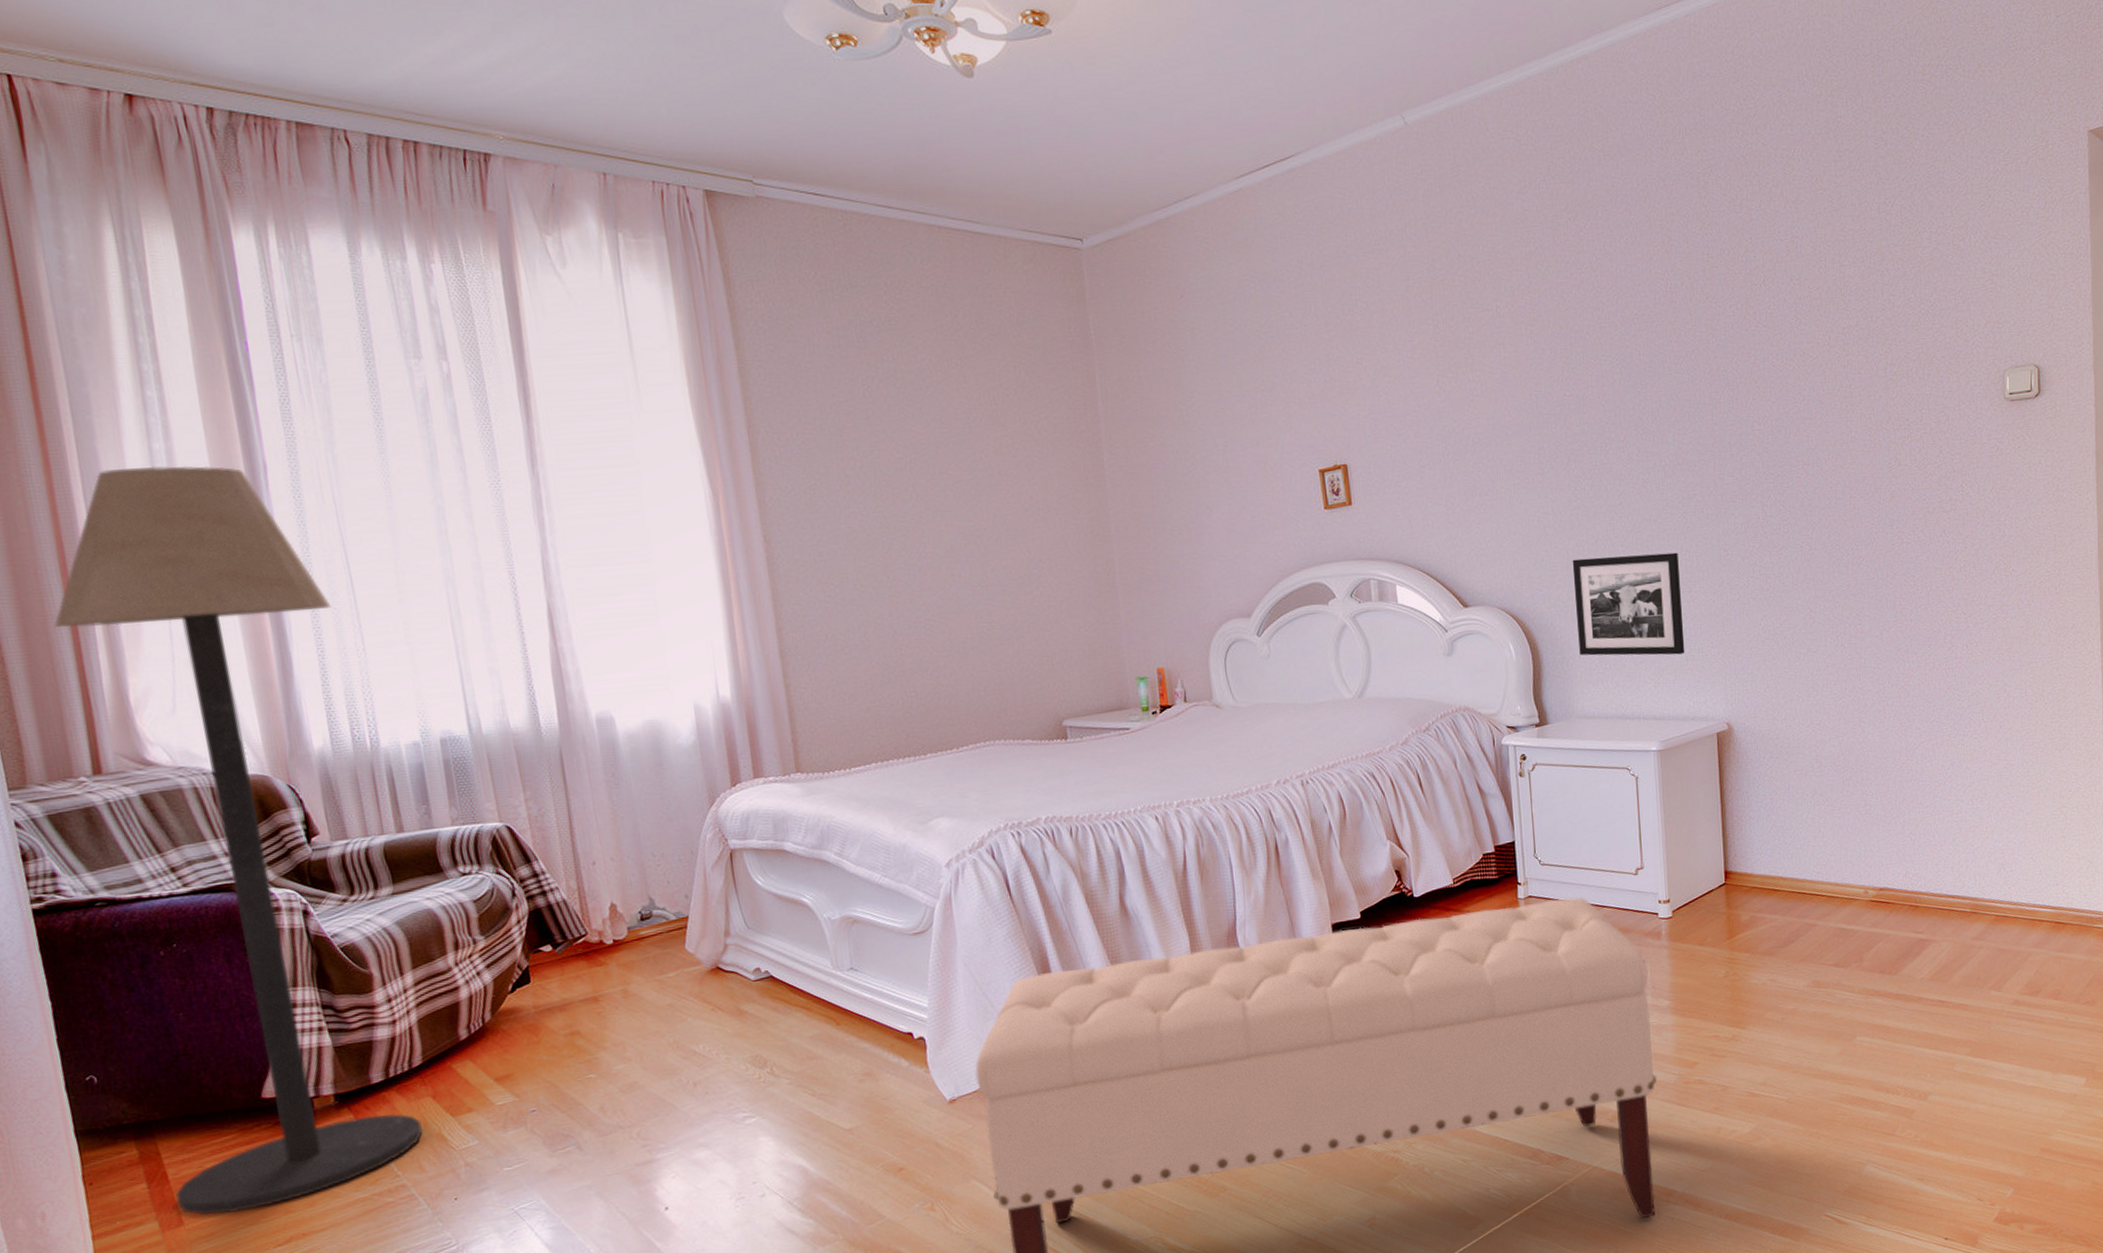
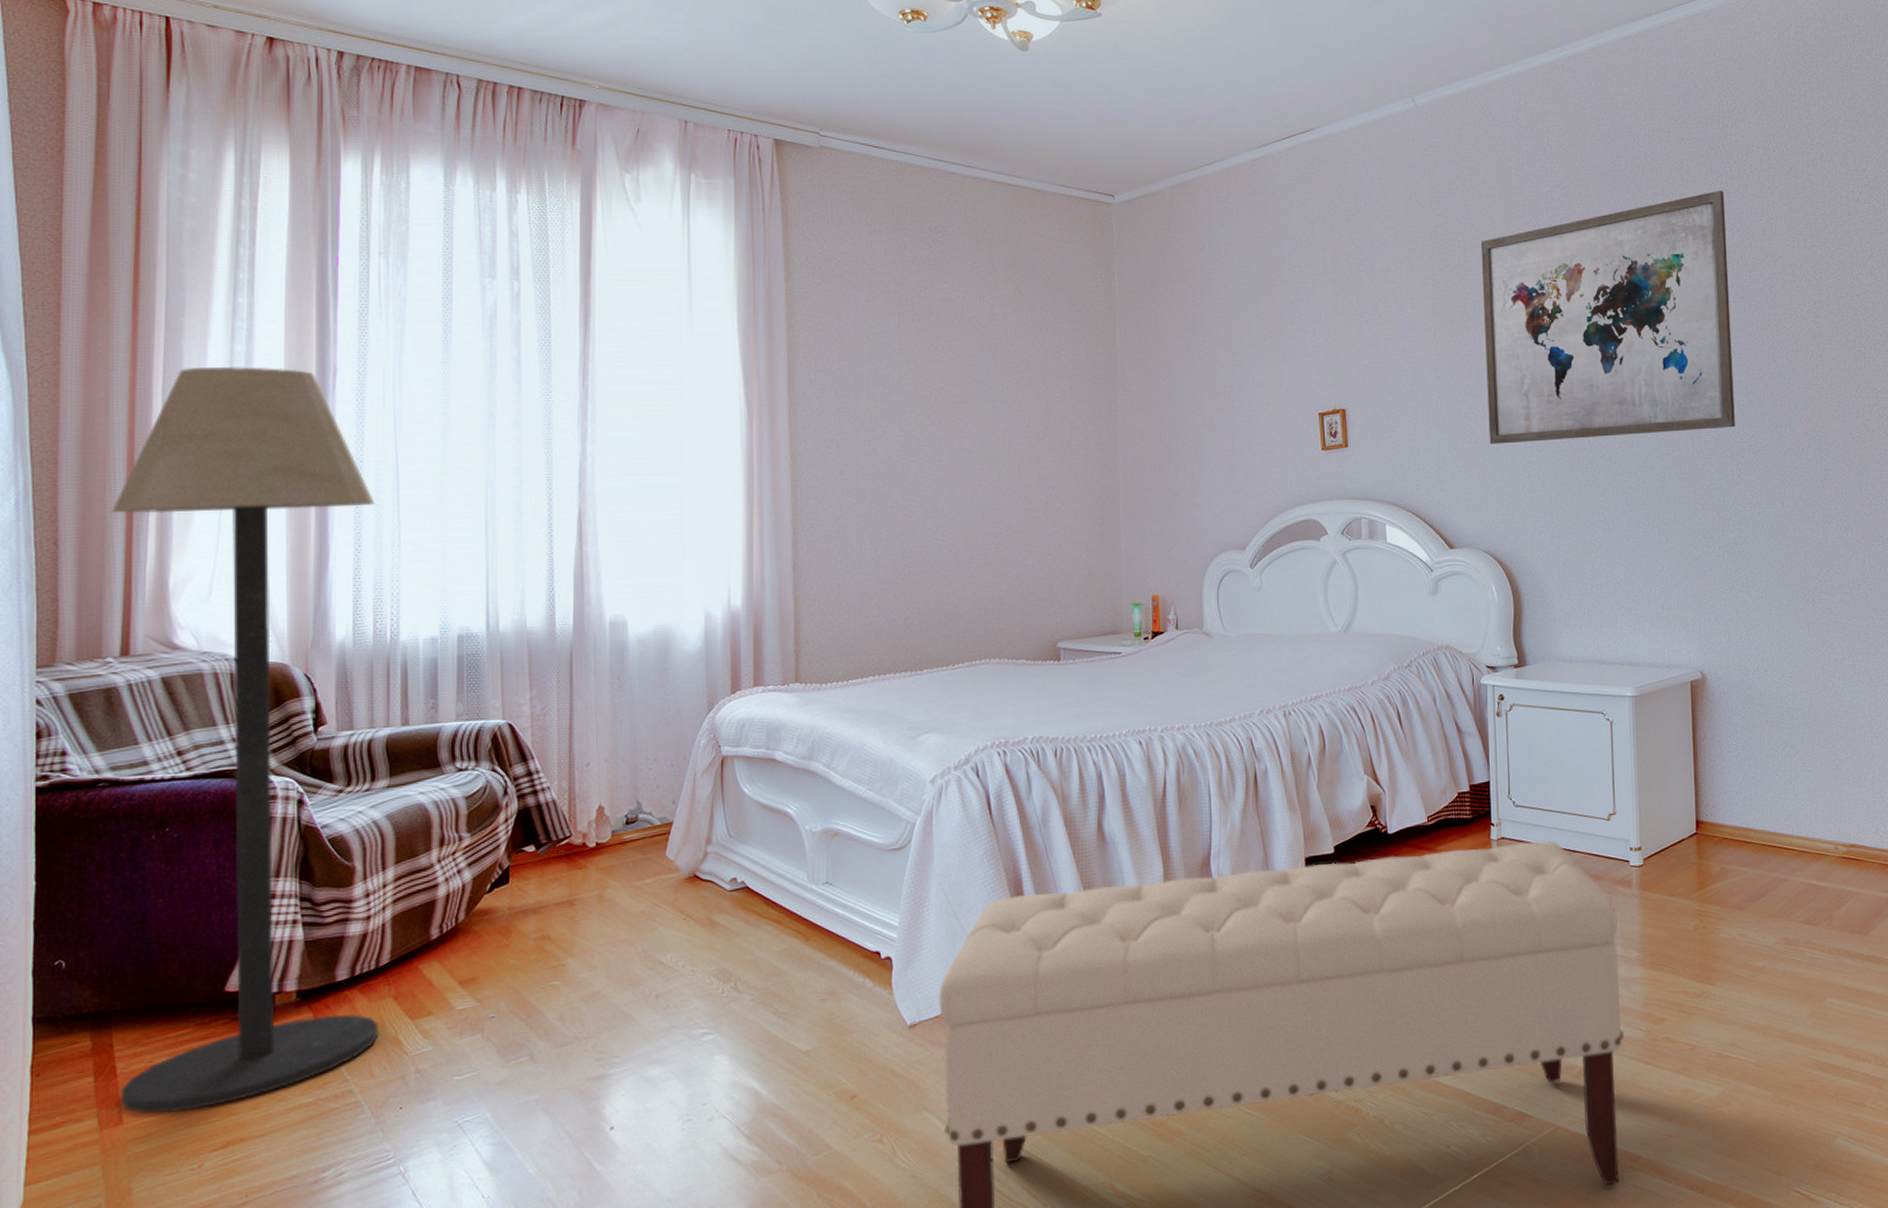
wall art: none [1483,207,1760,496] -> present [1480,190,1735,444]
picture frame: present [1572,552,1685,656] -> none [1555,504,1661,603]

